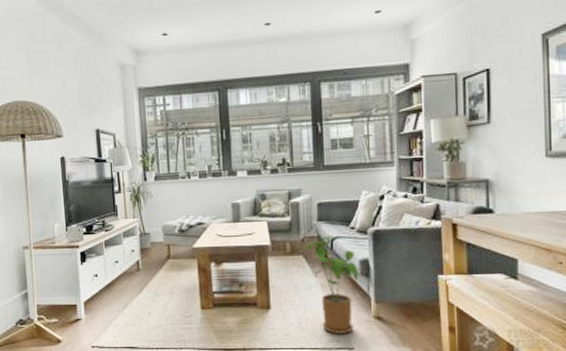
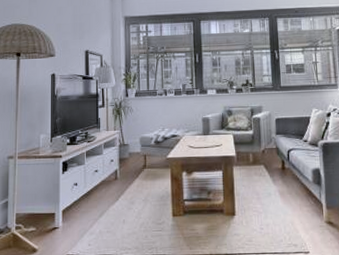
house plant: present [305,235,359,334] -> none [265,147,312,239]

